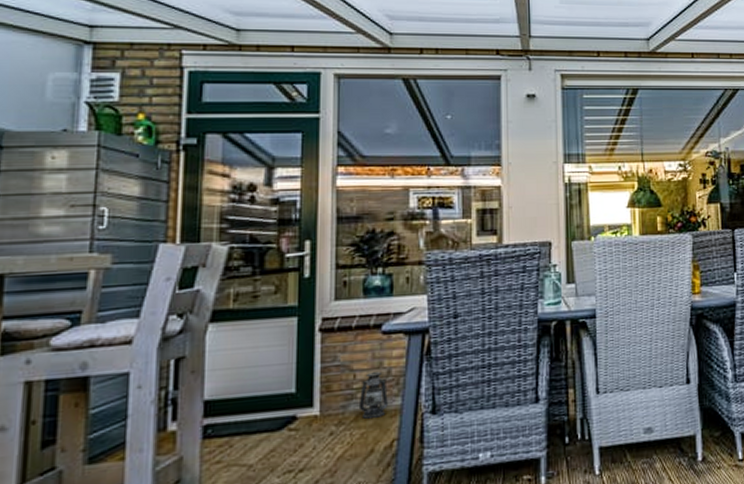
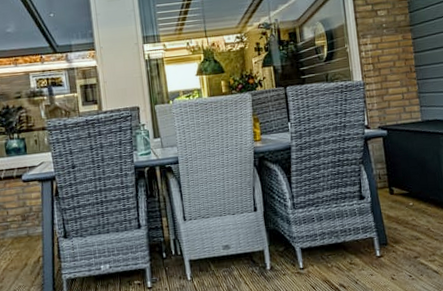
lantern: present [358,371,388,420] -> none [12,208,33,243]

